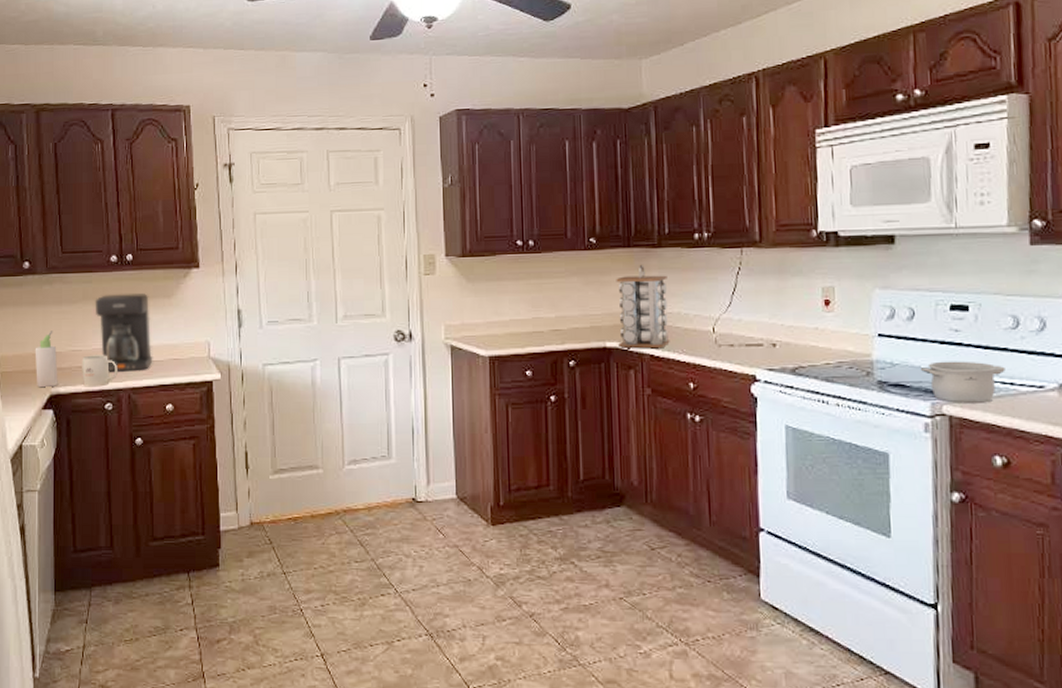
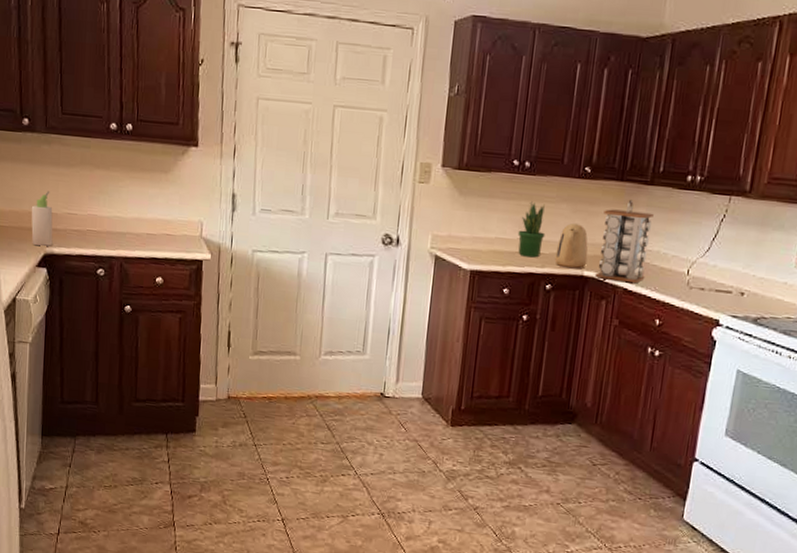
mug: present [82,355,119,387] -> none [76,220,112,253]
coffee maker: present [95,293,153,372] -> none [92,162,147,242]
planter: none [532,280,561,336] -> present [517,203,546,258]
kettle: none [574,294,608,342] -> present [555,222,588,269]

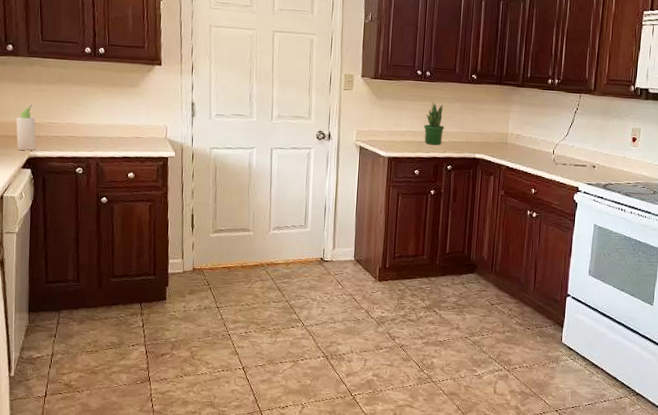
kettle: present [555,222,588,269] -> none [453,117,478,153]
spice rack: present [595,199,654,284] -> none [484,98,525,162]

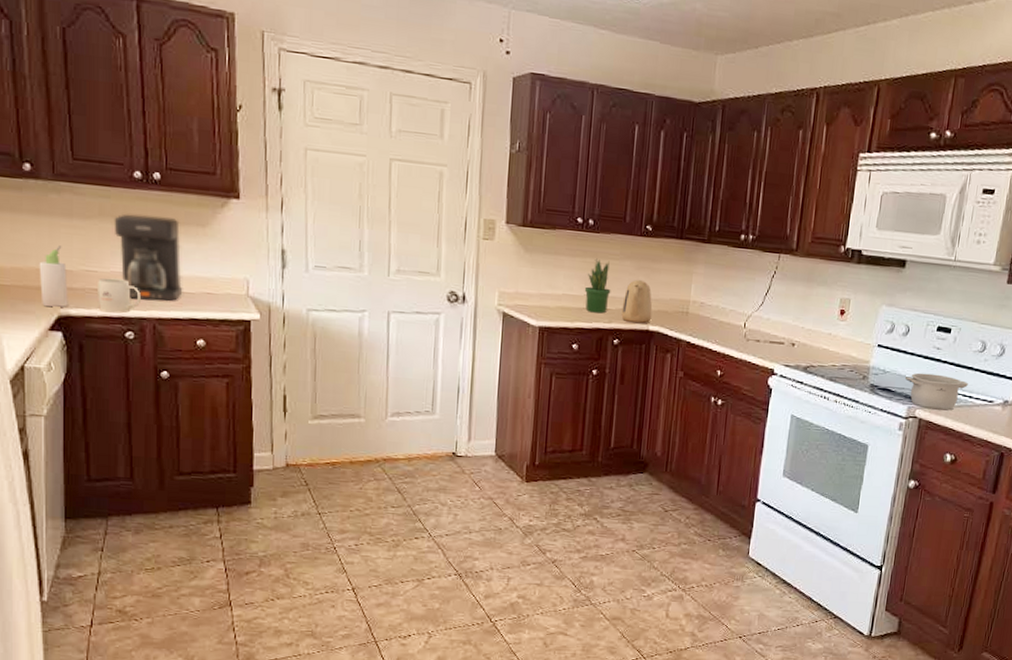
mug: none [57,128,89,155] -> present [98,278,142,314]
coffee maker: none [70,79,119,145] -> present [114,214,183,302]
kettle: none [453,117,478,153] -> present [621,279,653,324]

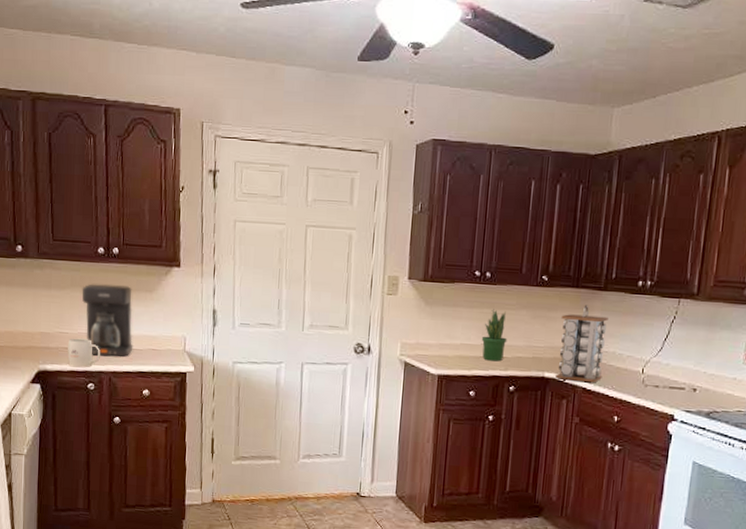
bottle: present [39,245,68,308] -> none [25,312,46,364]
kettle: present [621,279,653,324] -> none [517,327,548,371]
spice rack: none [660,257,712,337] -> present [555,304,608,383]

